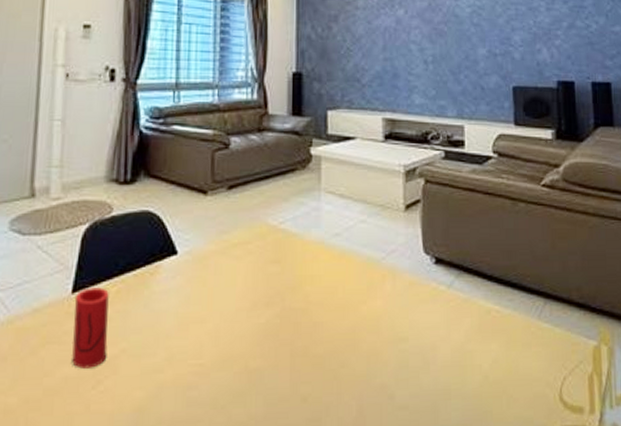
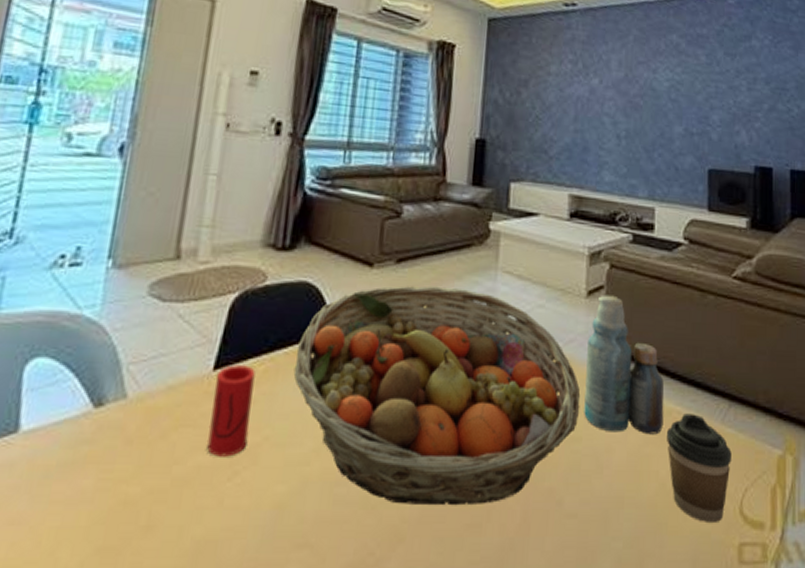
fruit basket: none [143,208,405,404] -> present [293,286,581,506]
bottle: none [408,208,483,333] -> present [584,294,665,435]
coffee cup: none [486,312,549,409] -> present [666,413,732,522]

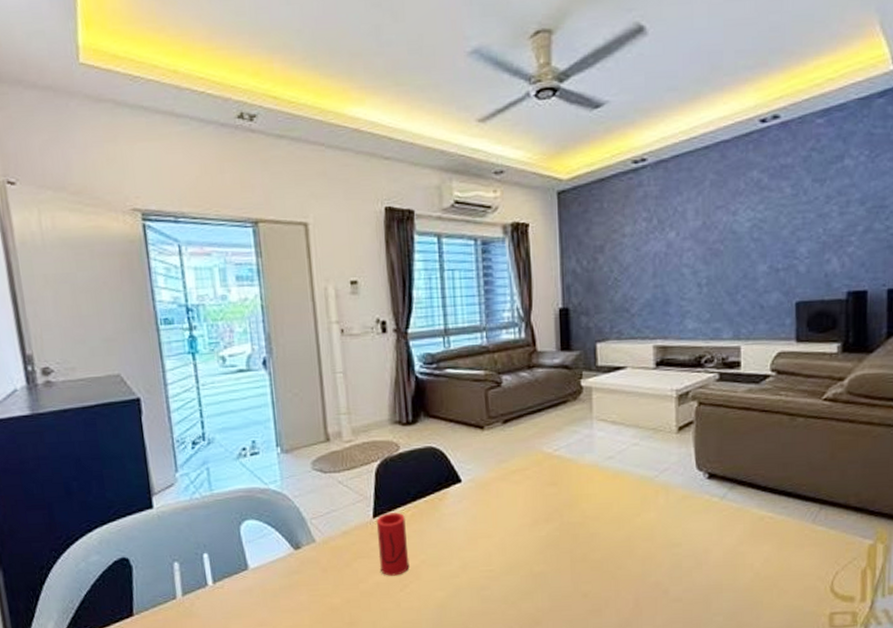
fruit basket: present [293,286,581,506] -> none [433,438,678,600]
bottle: present [584,294,665,435] -> none [681,428,756,538]
coffee cup: present [666,413,732,522] -> none [759,517,823,599]

